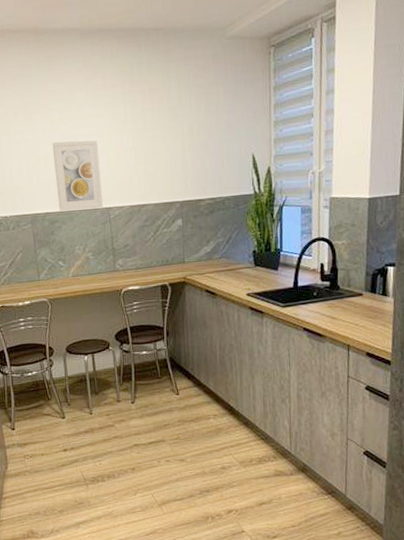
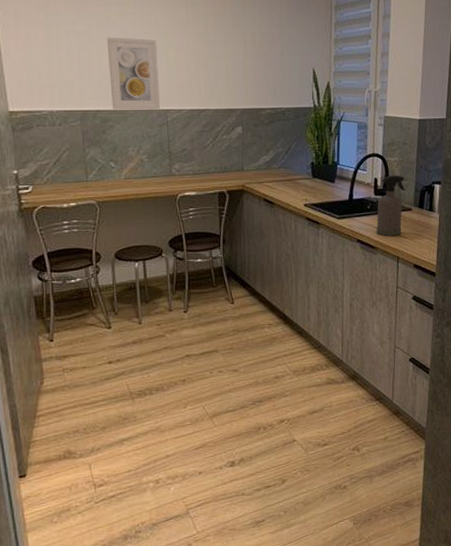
spray bottle: none [323,259,356,323] -> present [376,175,406,236]

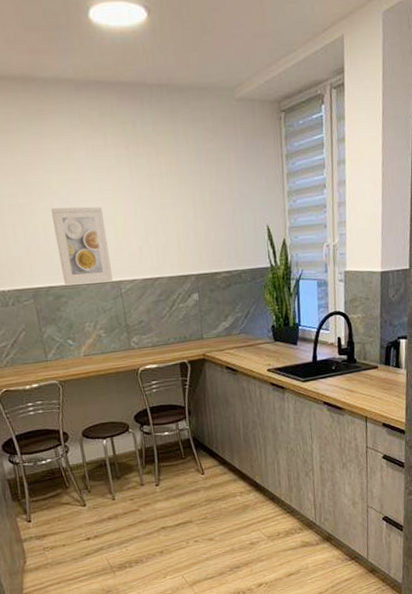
spray bottle: present [376,175,406,236] -> none [342,332,371,396]

